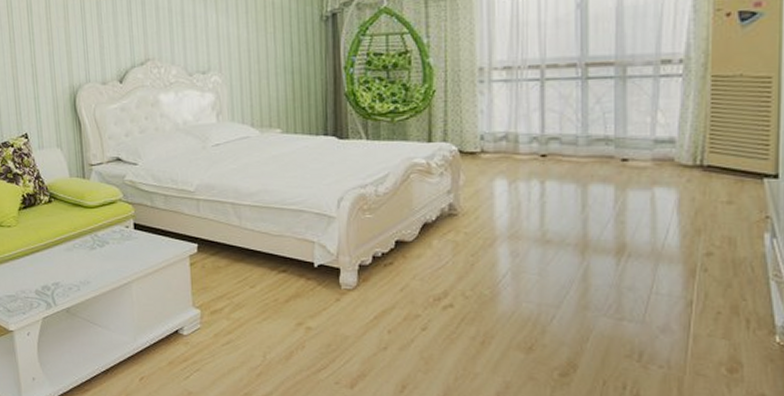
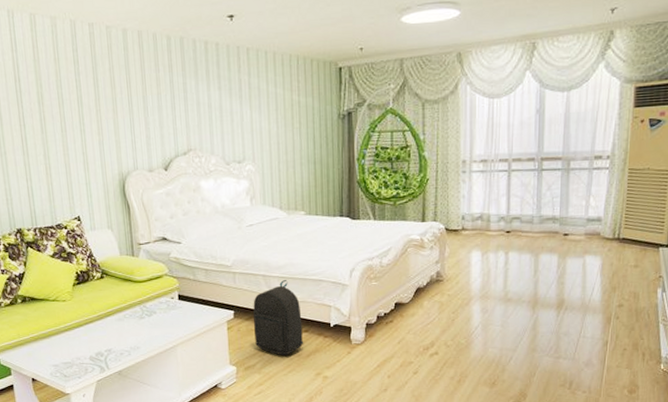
backpack: none [220,209,282,300] -> present [253,280,304,356]

